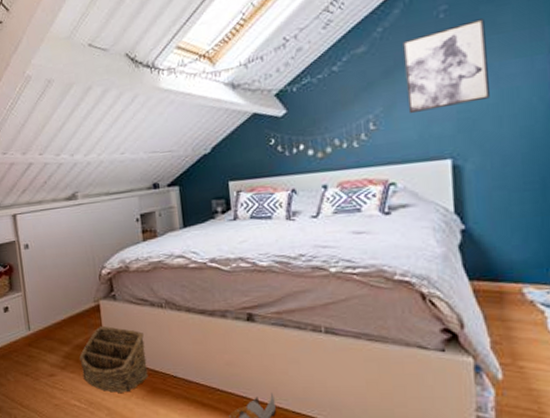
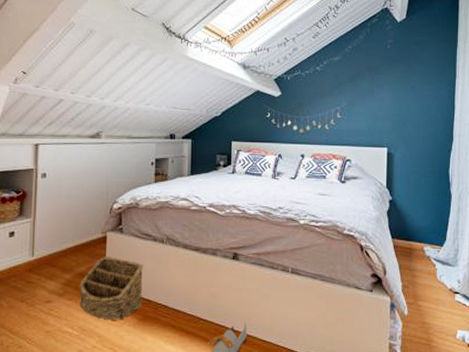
wall art: present [403,18,490,114] -> none [363,54,413,111]

